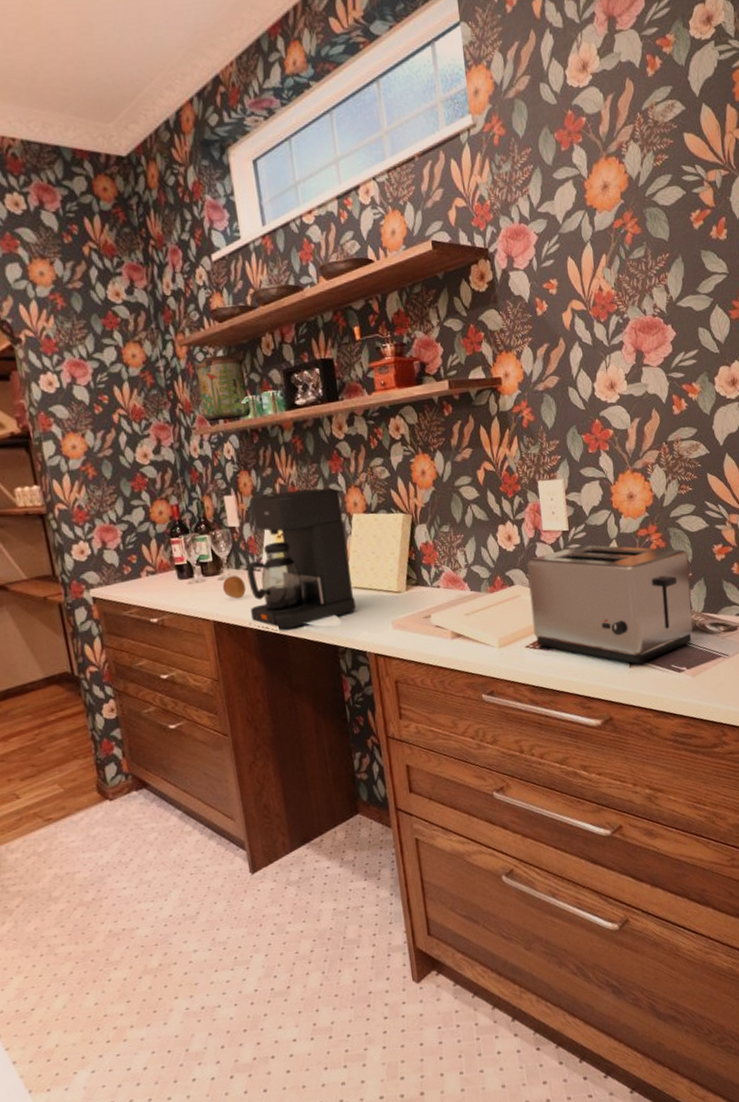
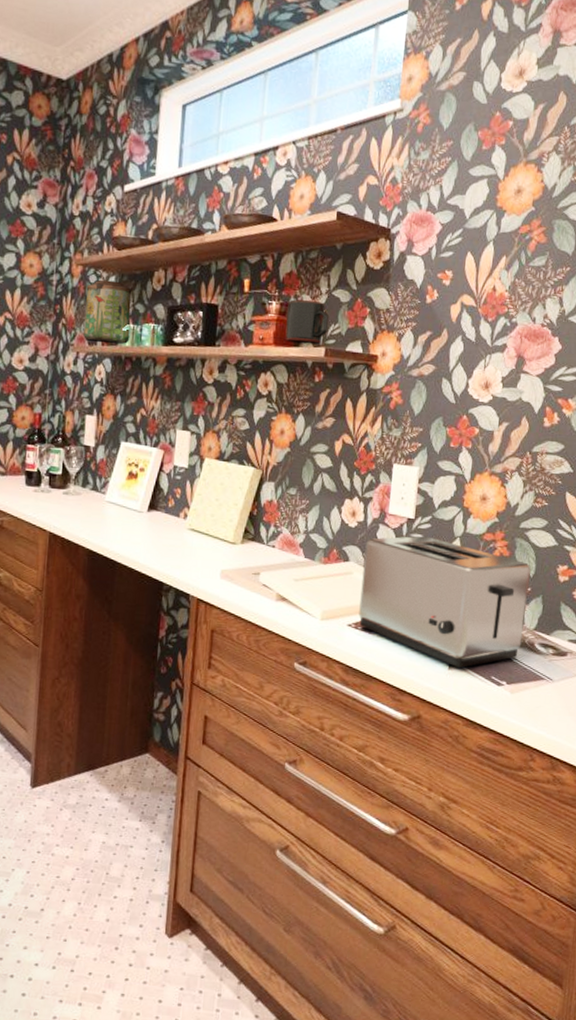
fruit: present [223,575,247,599] -> none [66,493,88,517]
coffee maker: present [246,488,356,629] -> none [87,421,197,556]
mug: none [402,335,448,382] -> present [285,299,330,345]

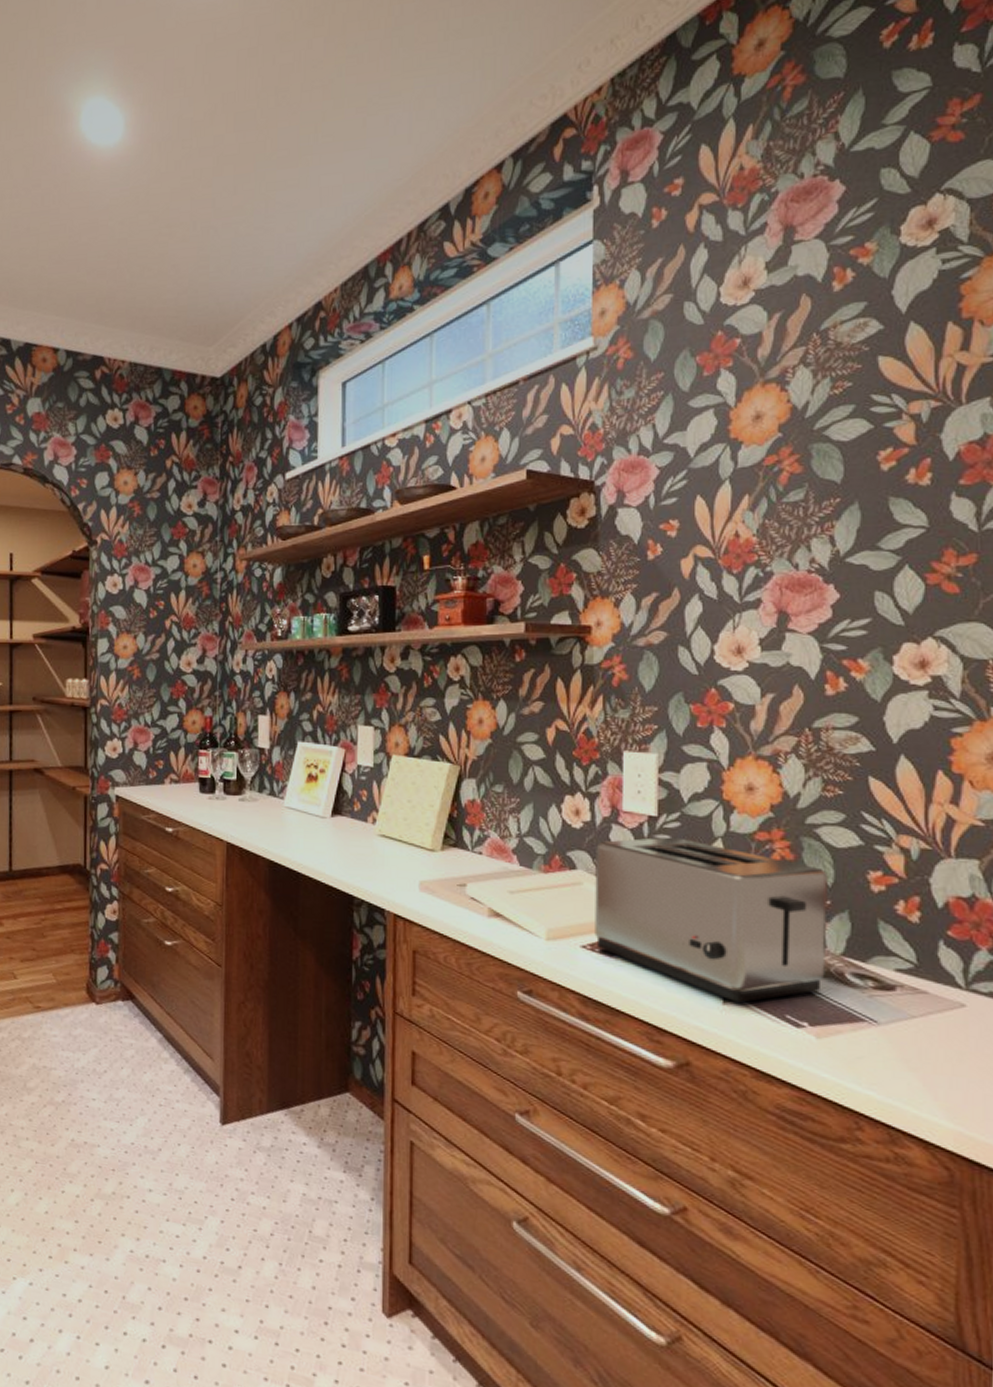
canister: present [83,279,132,344] -> none [251,572,301,639]
mug: present [285,299,330,345] -> none [474,570,527,620]

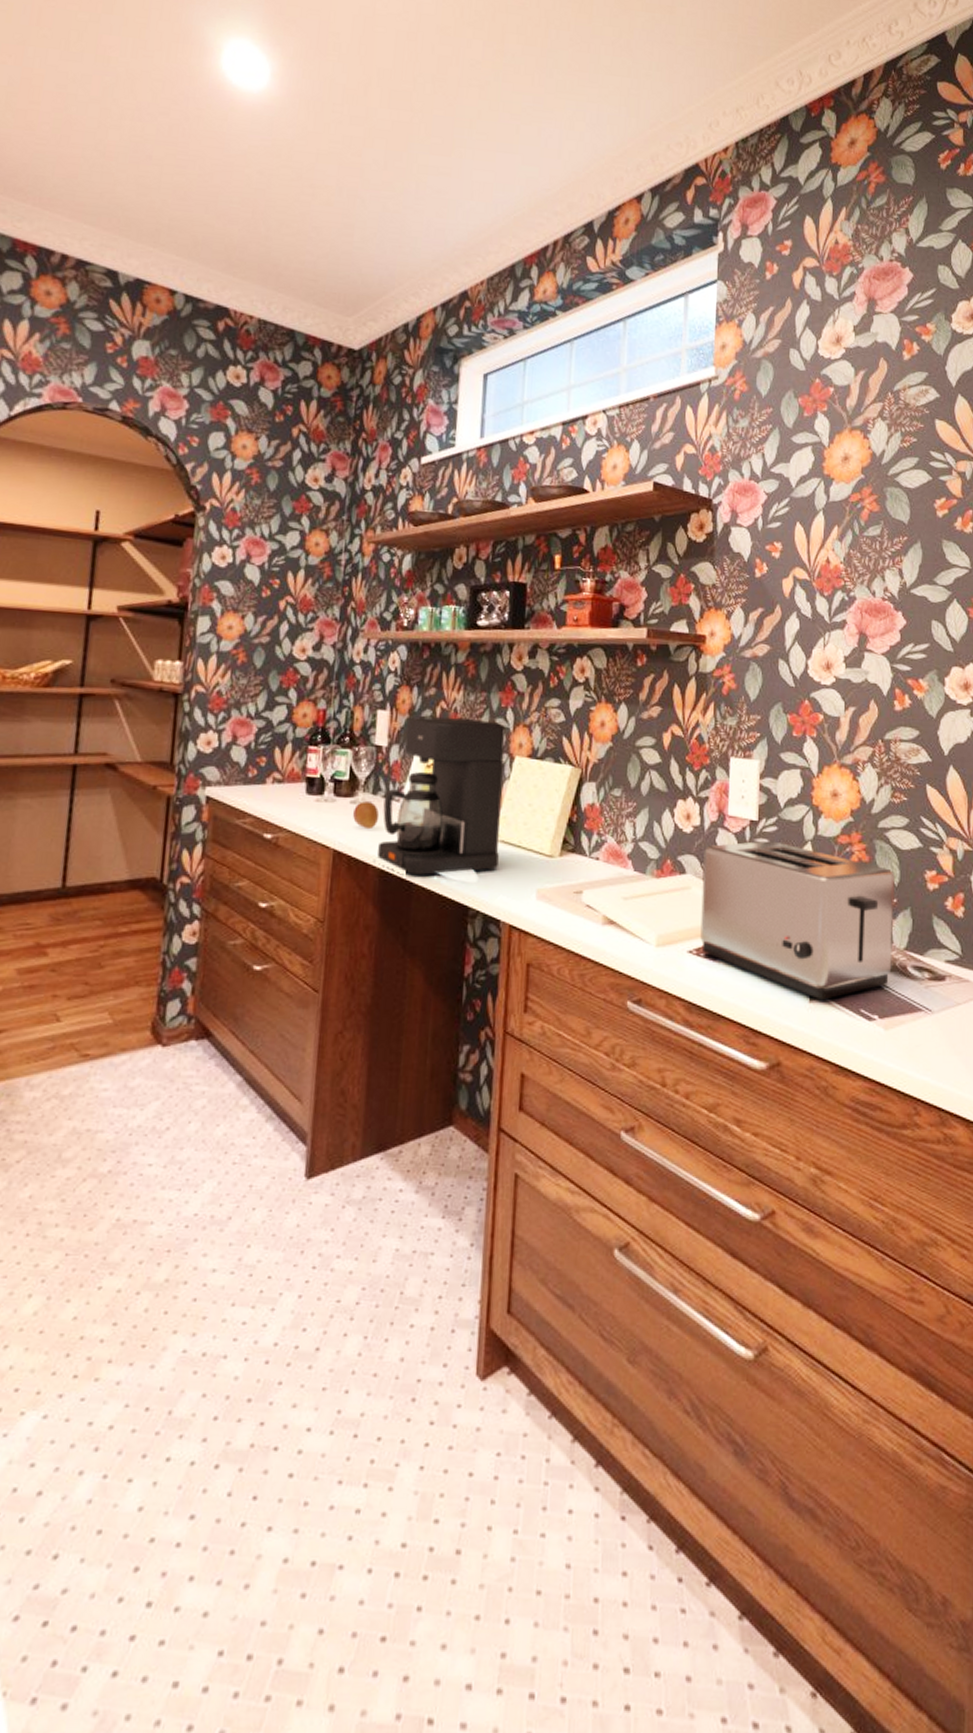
fruit: none [242,799,266,825] -> present [353,801,380,830]
coffee maker: none [266,719,382,866] -> present [378,716,506,875]

